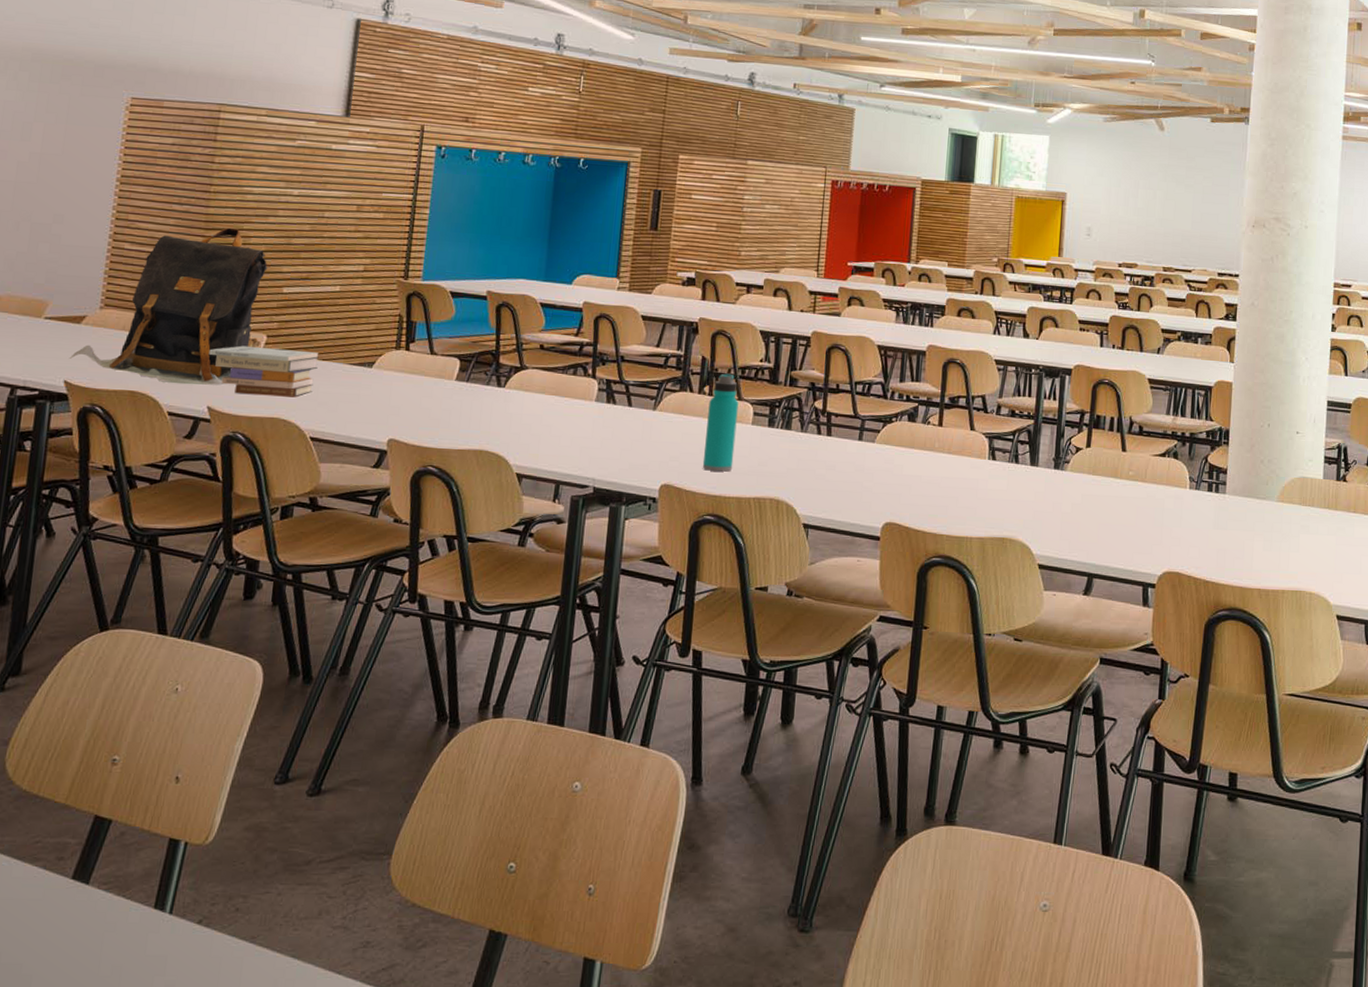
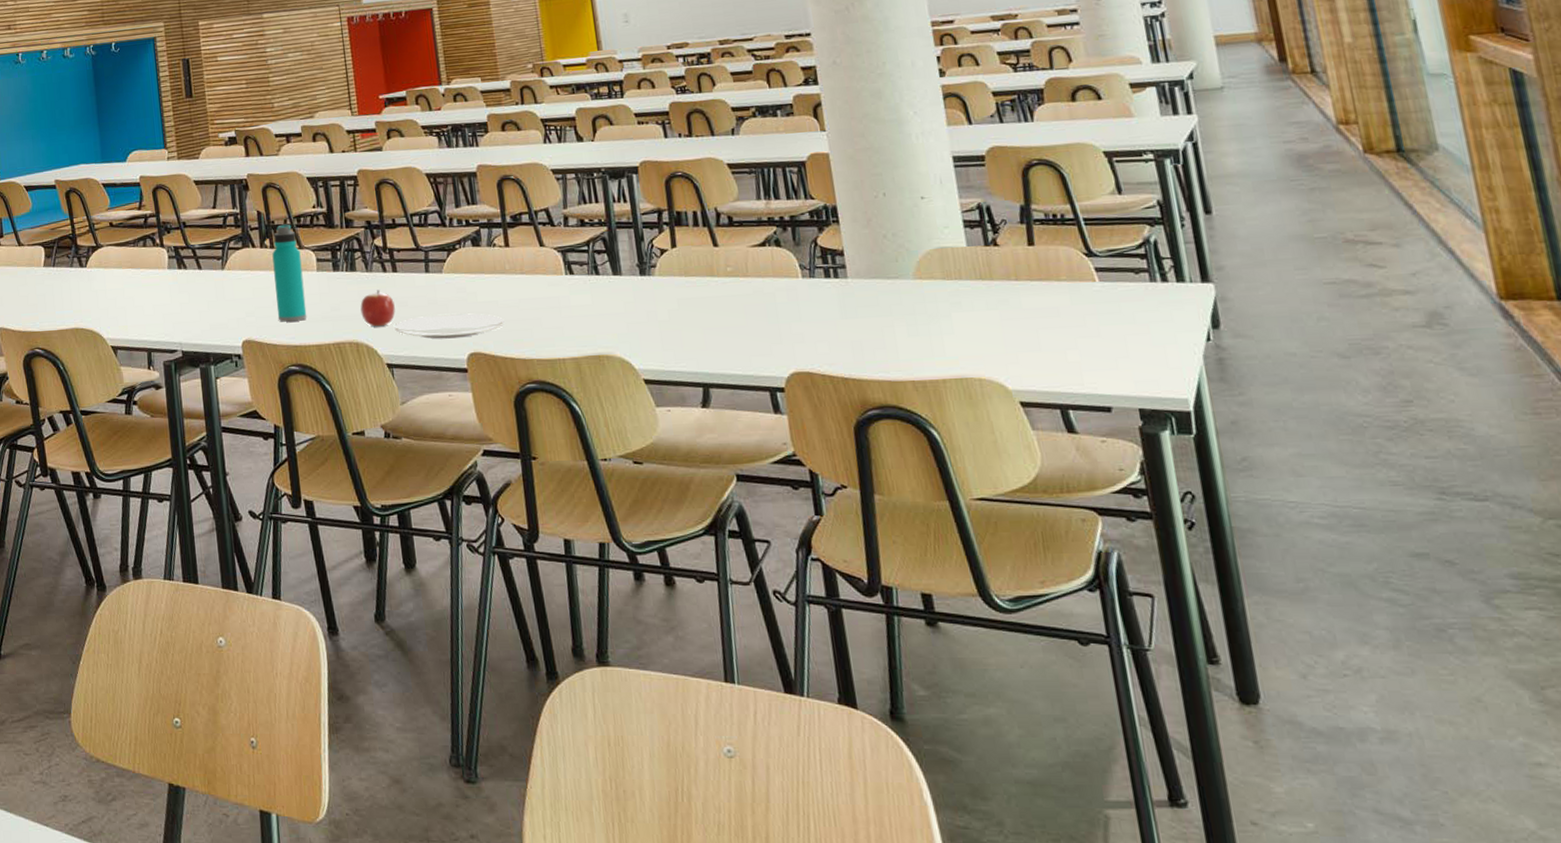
apple: none [787,451,823,487] -> present [360,290,395,327]
plate: none [818,481,924,507] -> present [394,313,505,339]

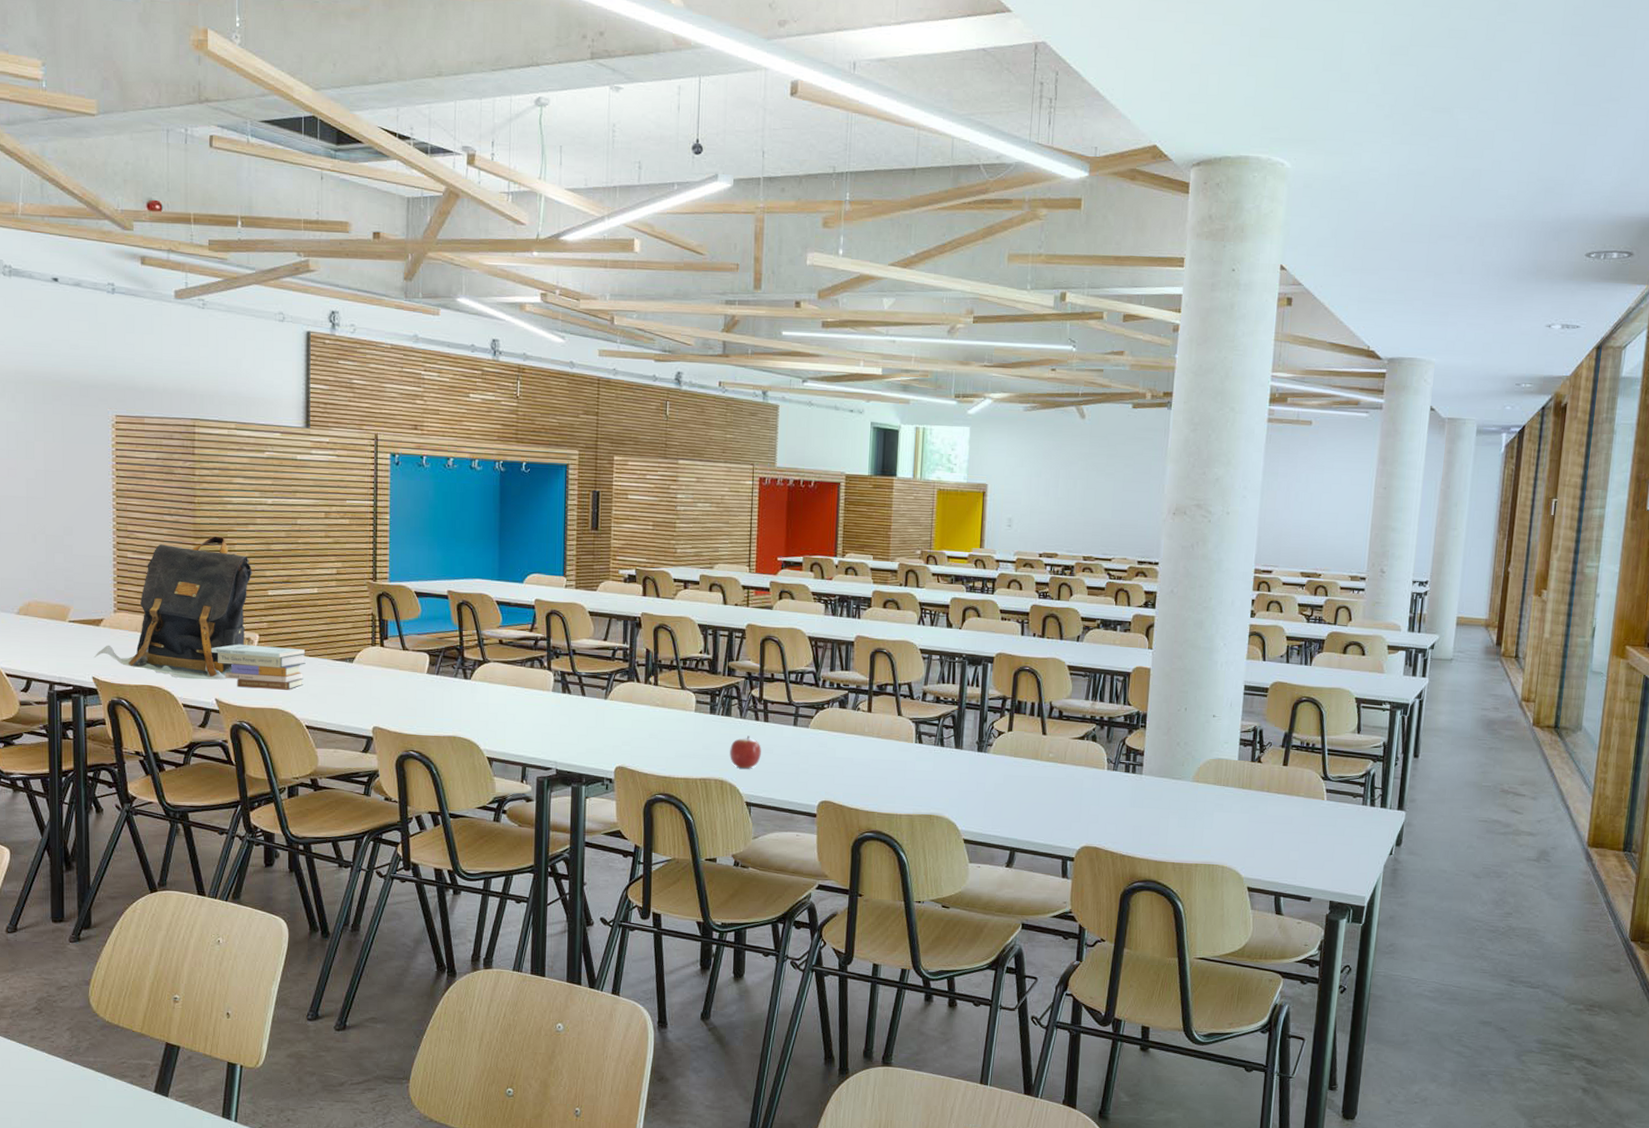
water bottle: present [272,224,307,322] -> none [652,664,682,755]
plate: present [394,313,505,339] -> none [758,764,856,787]

